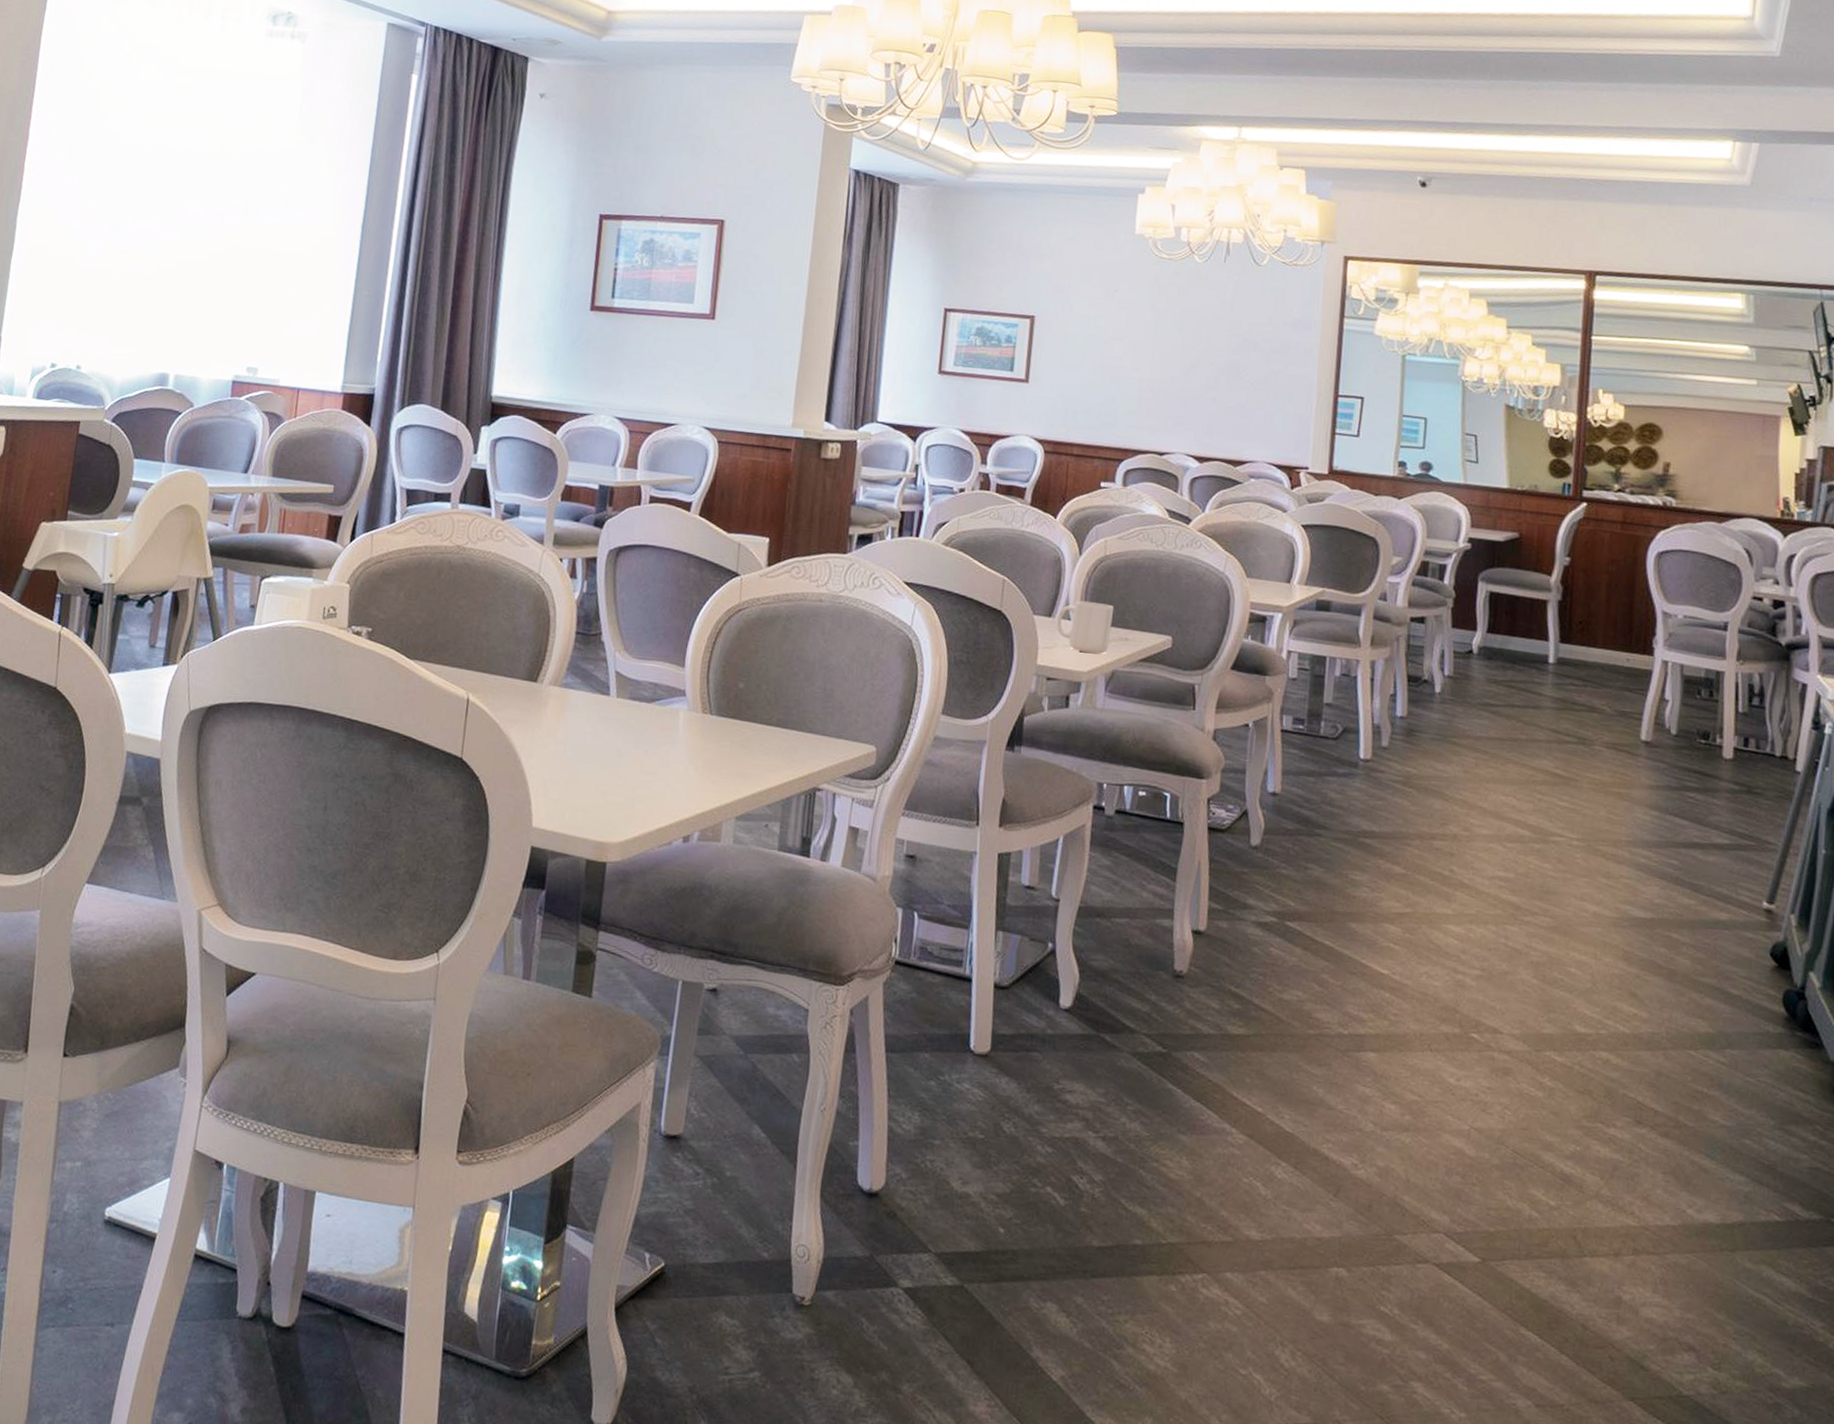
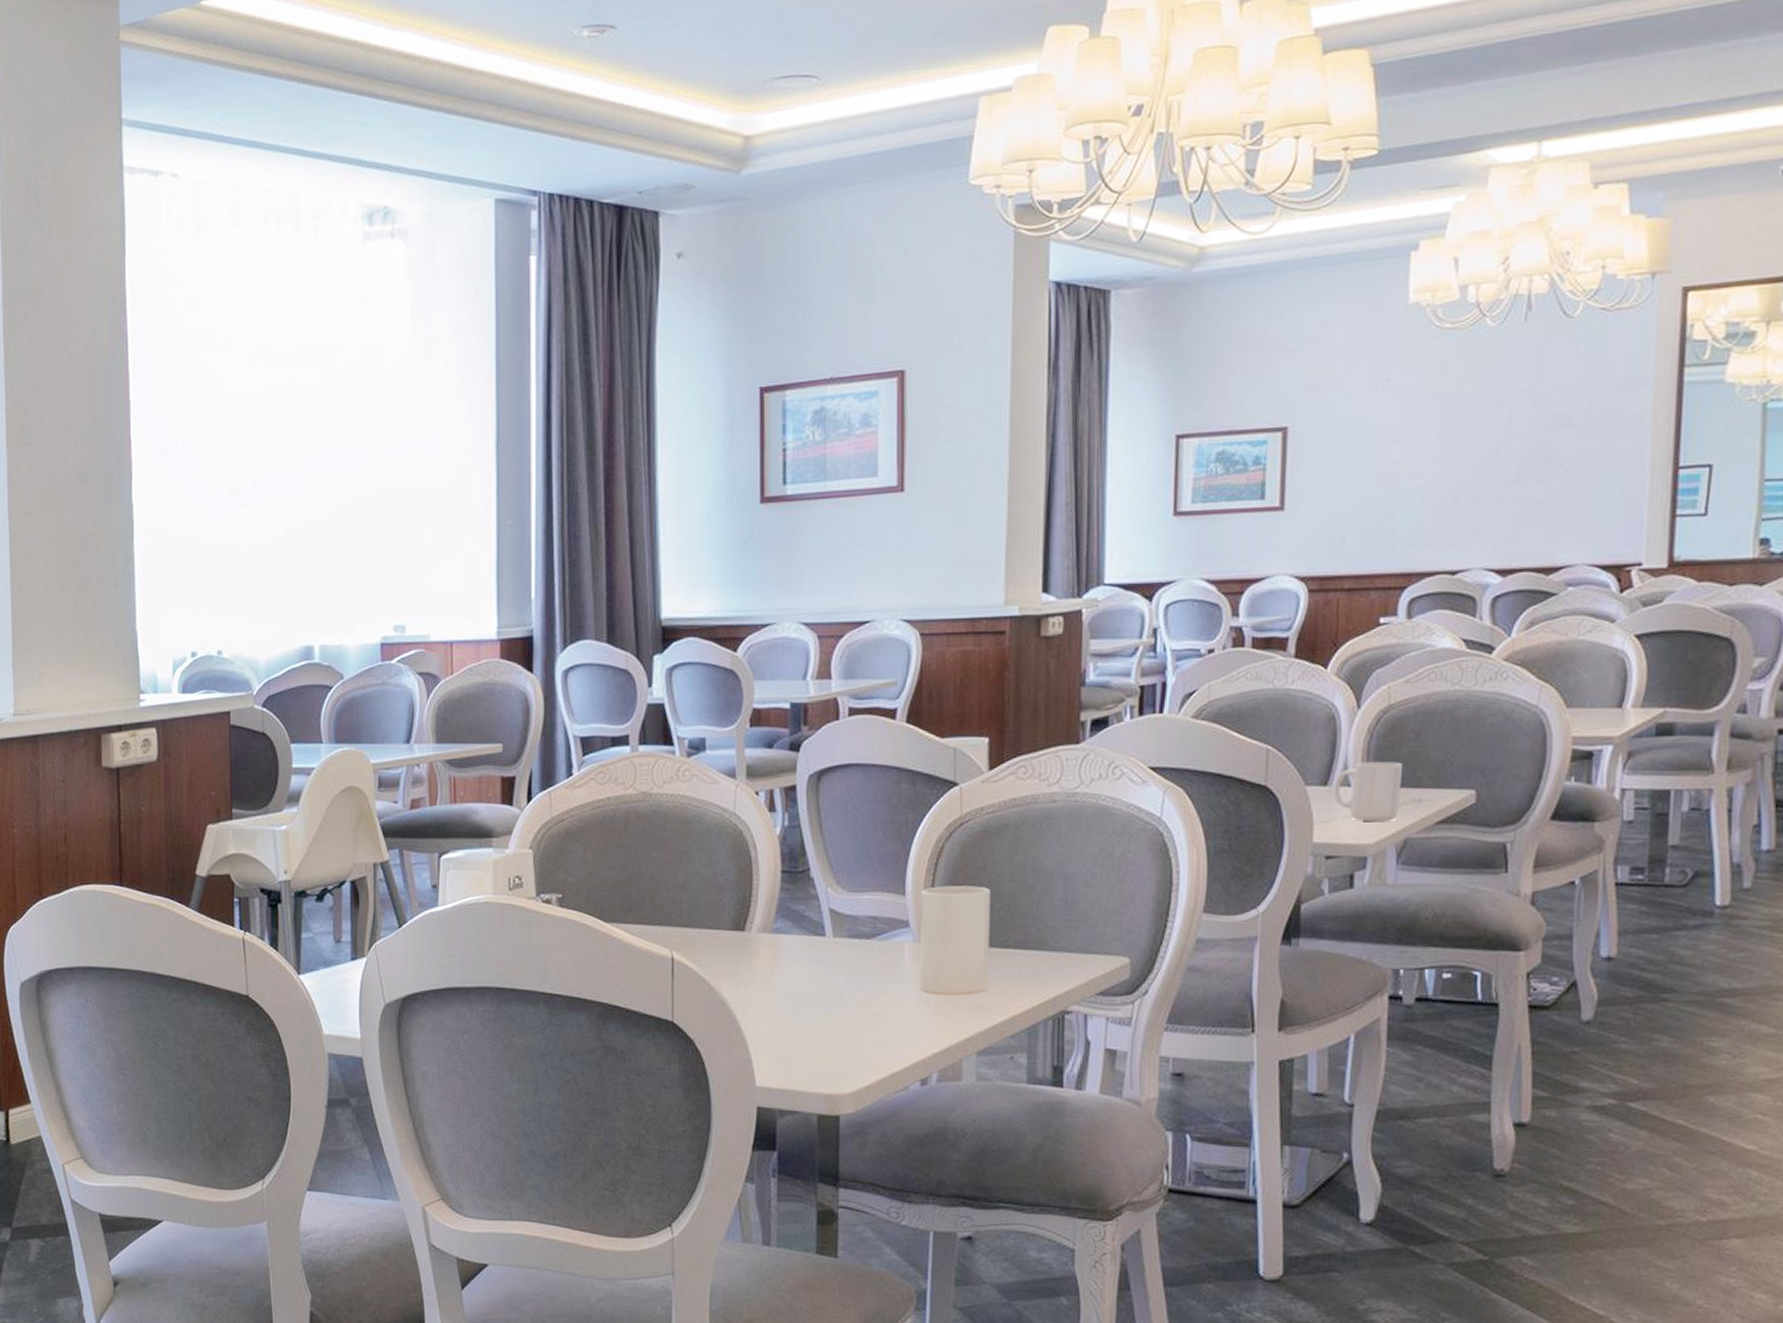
cup: none [690,663,760,763] -> present [919,886,991,994]

